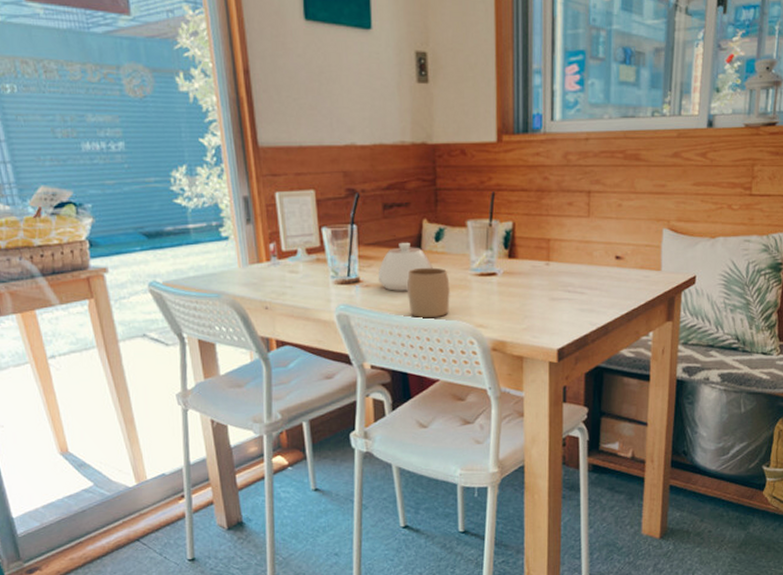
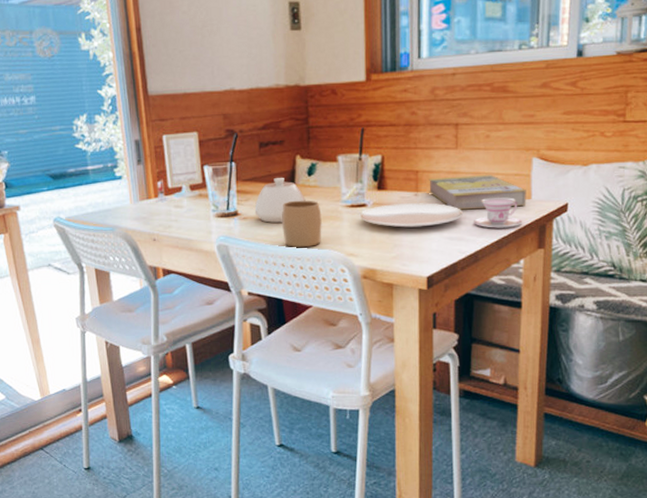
plate: none [490,273,594,298] -> present [360,203,463,228]
book: none [560,245,656,281] -> present [429,175,527,210]
teacup: none [605,269,653,300] -> present [474,197,523,228]

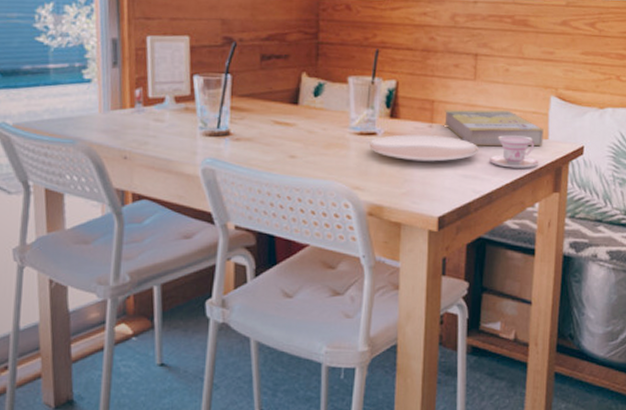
sugar bowl: present [254,177,306,223] -> none [249,95,309,147]
mug: present [281,200,322,248] -> none [280,123,327,178]

